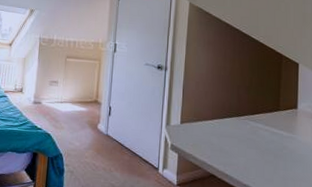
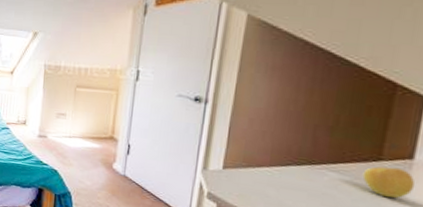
apple: none [270,115,300,139] -> present [362,166,416,198]

